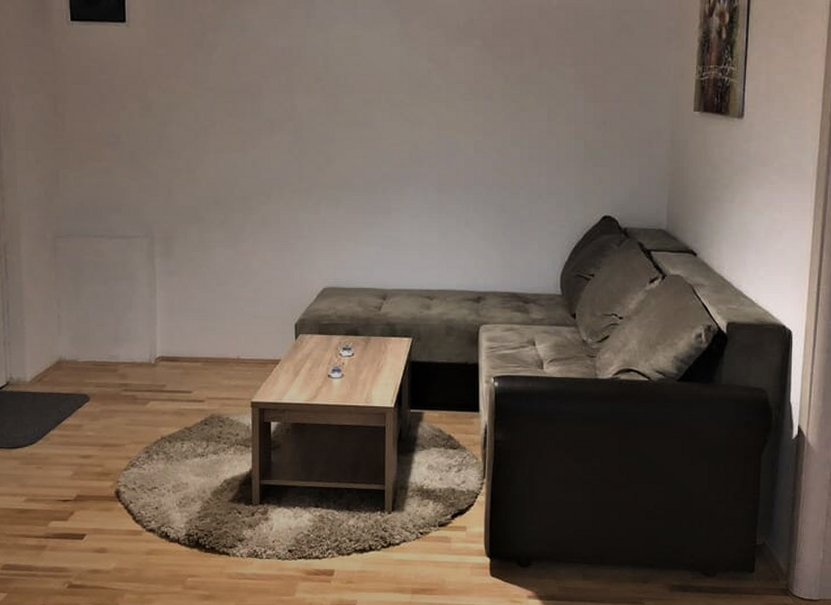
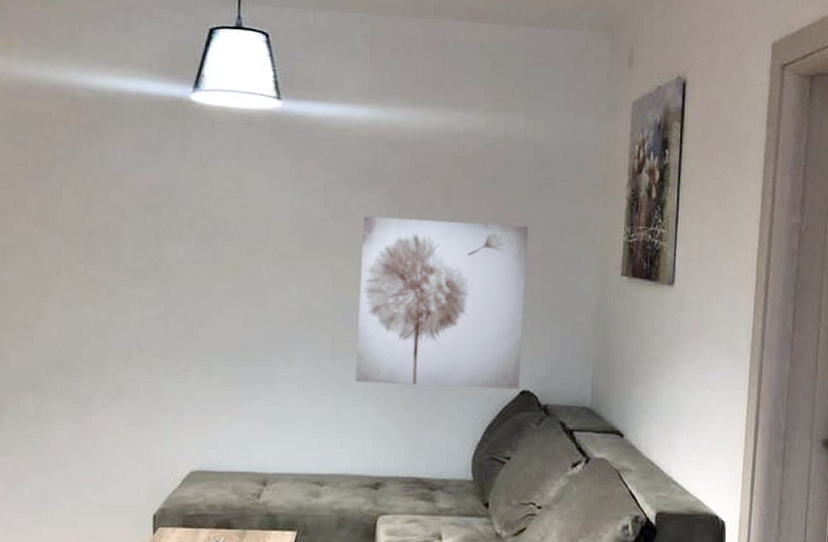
wall art: none [458,67,608,215] -> present [355,216,528,390]

